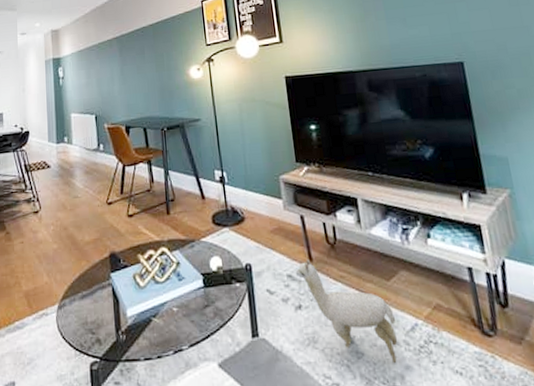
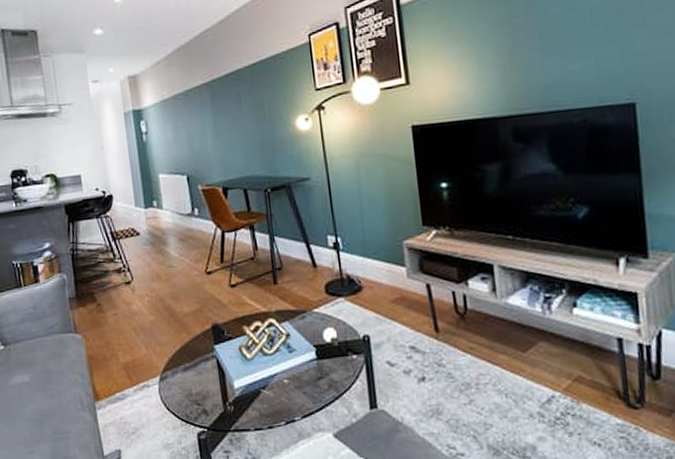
plush toy: present [295,259,397,363] -> none [419,330,531,434]

